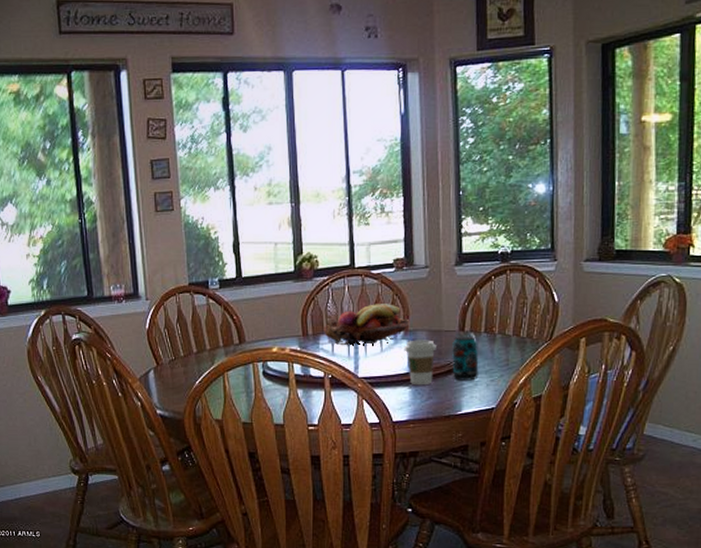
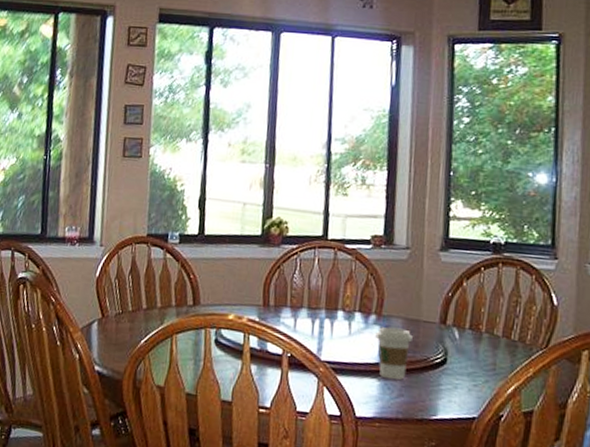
fruit basket: present [323,304,410,346] -> none [286,281,385,325]
beverage can: present [452,336,479,381] -> none [429,329,461,382]

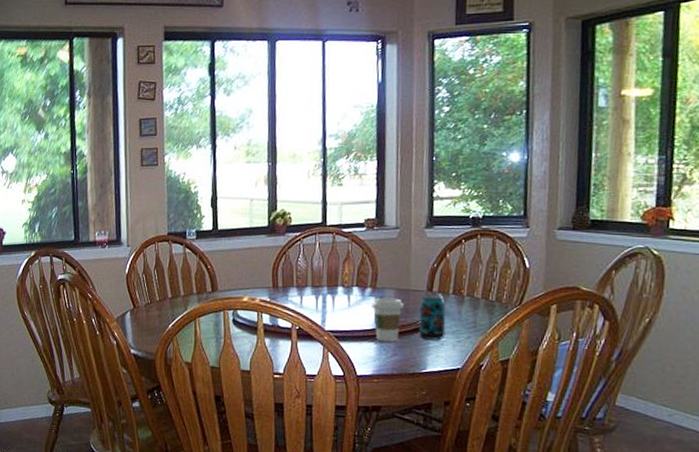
beverage can: none [429,329,461,382] -> present [418,296,446,340]

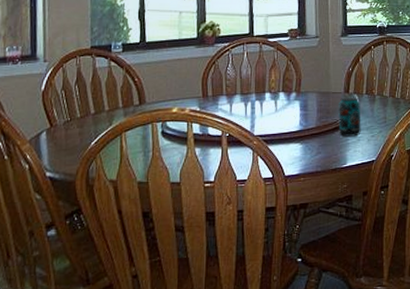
coffee cup: present [371,297,404,342] -> none [296,100,325,142]

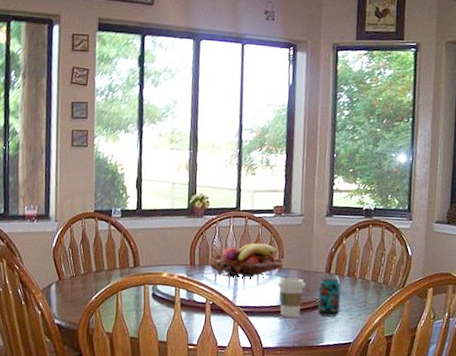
fruit basket: none [223,68,302,106] -> present [208,243,284,277]
coffee cup: none [296,100,325,142] -> present [277,277,305,318]

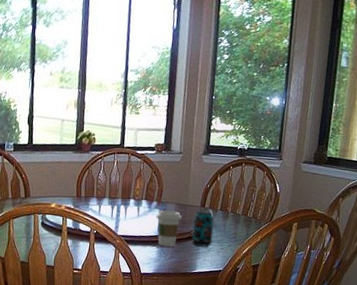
fruit basket: present [208,243,284,277] -> none [93,178,163,209]

